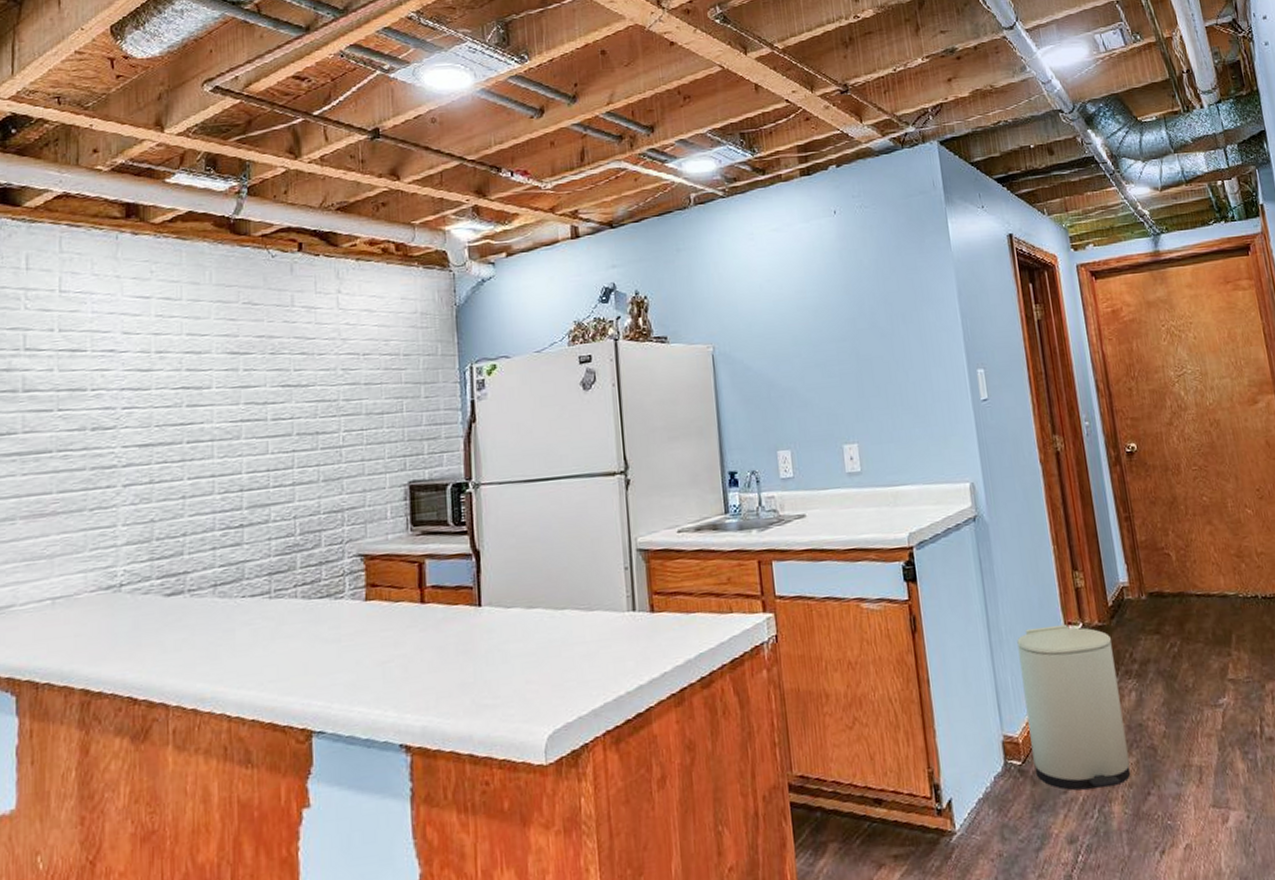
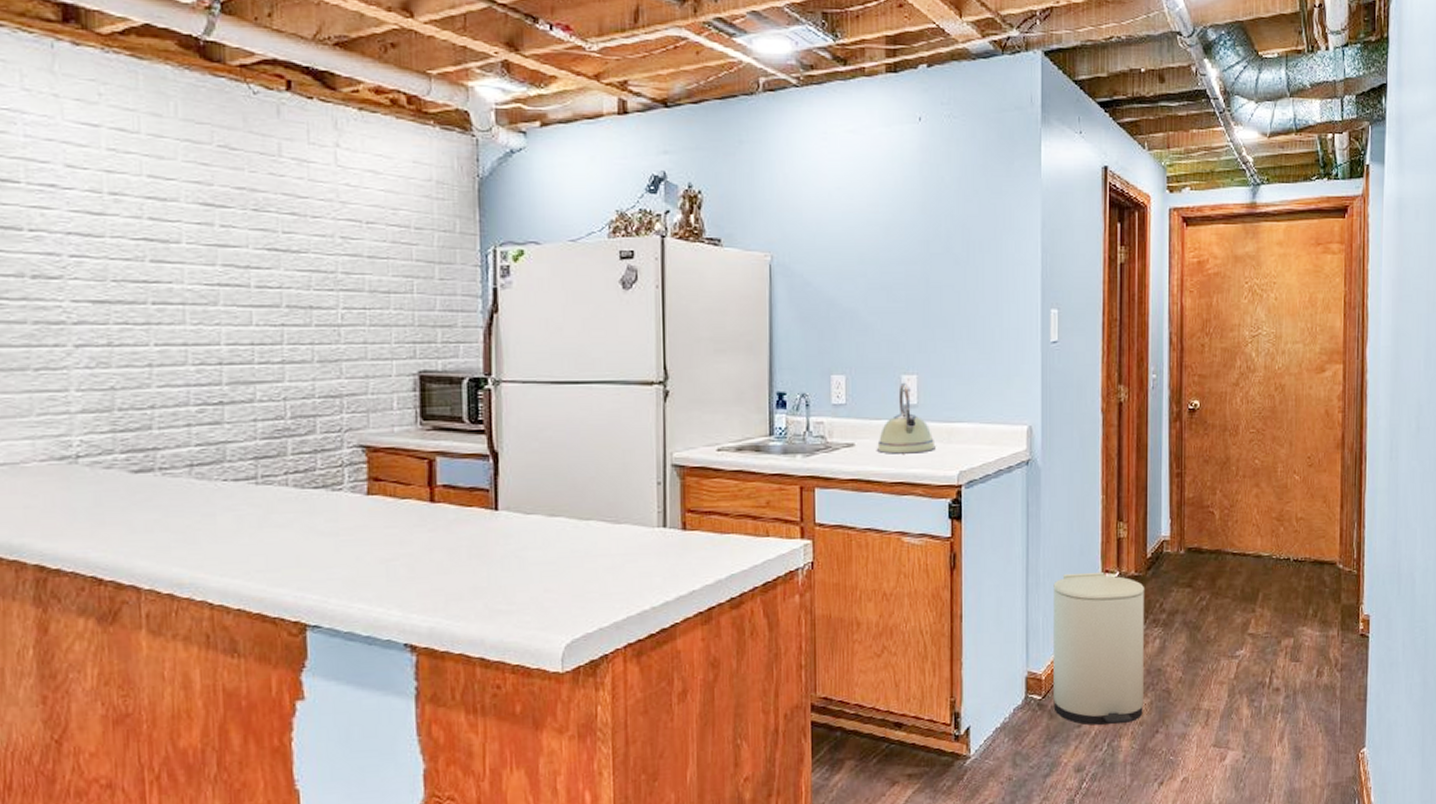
kettle: none [827,451,884,522] -> present [877,382,936,454]

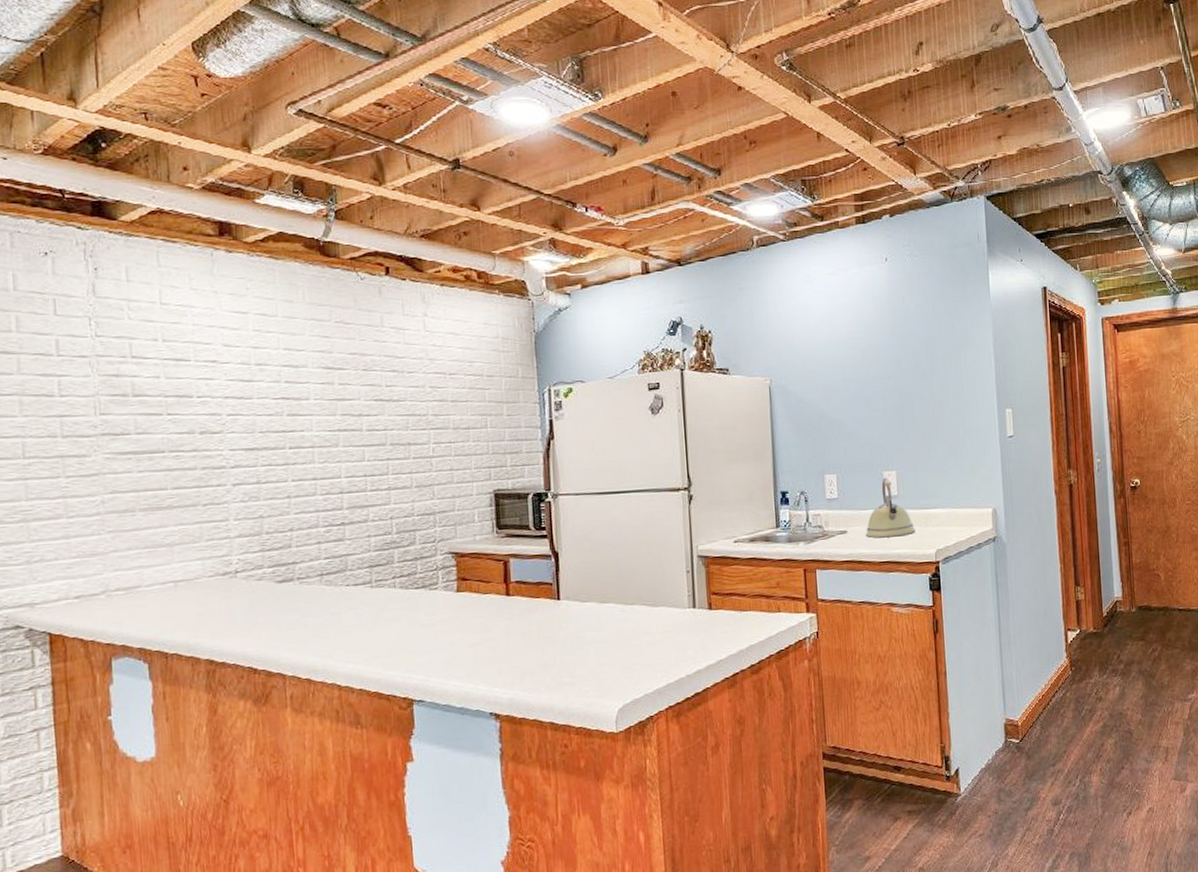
pedal bin: present [1053,571,1144,725] -> none [1023,630,1109,764]

